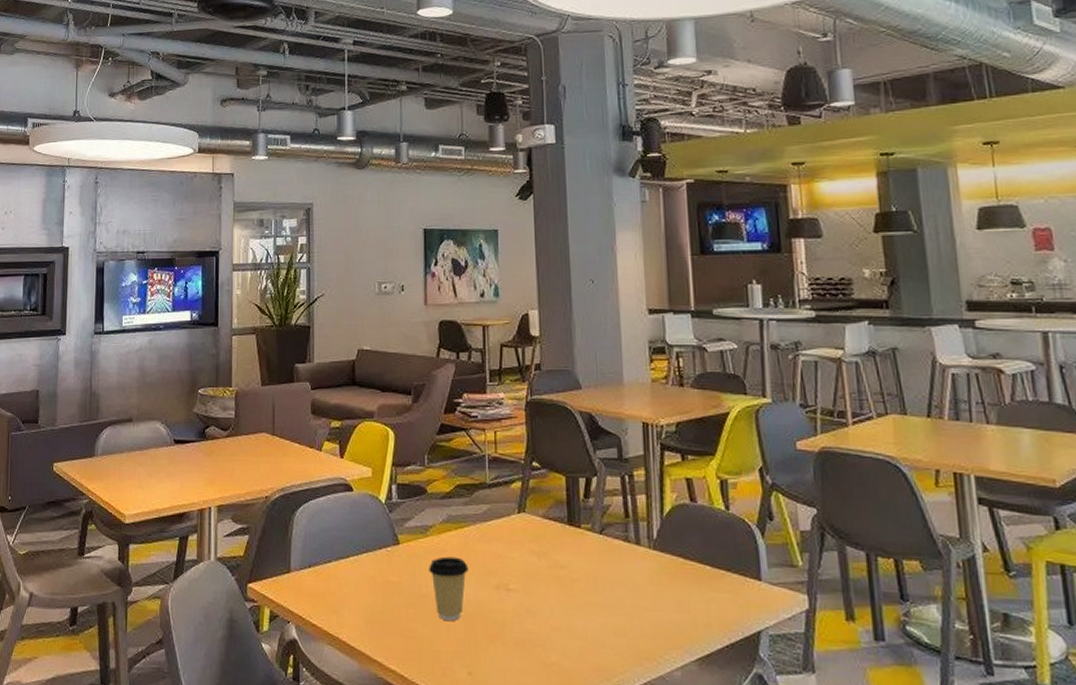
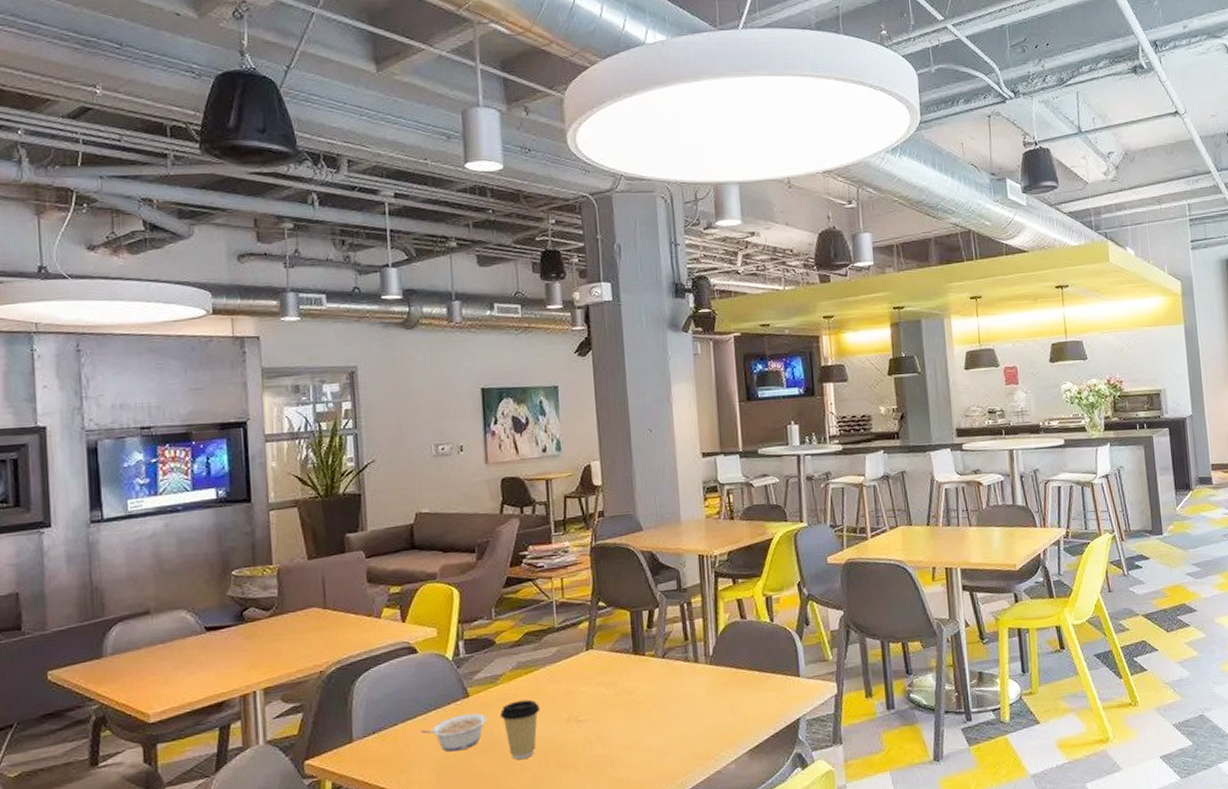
legume: none [352,561,416,600] -> present [420,713,487,752]

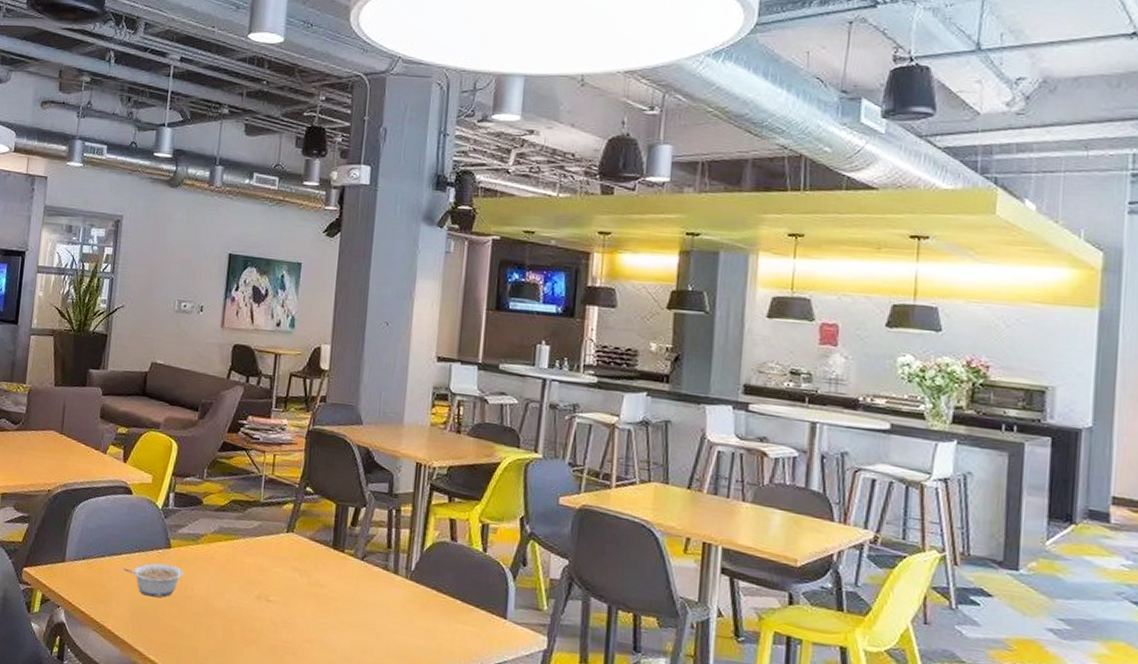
coffee cup: present [500,699,540,759] -> none [196,564,234,623]

